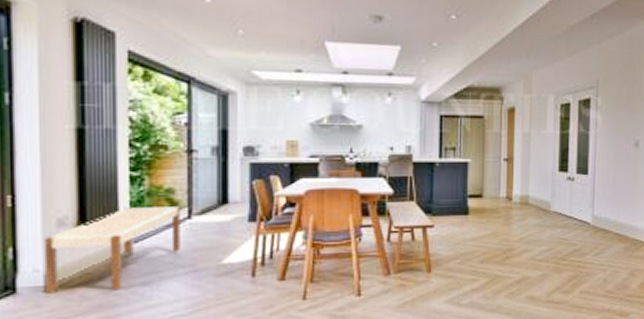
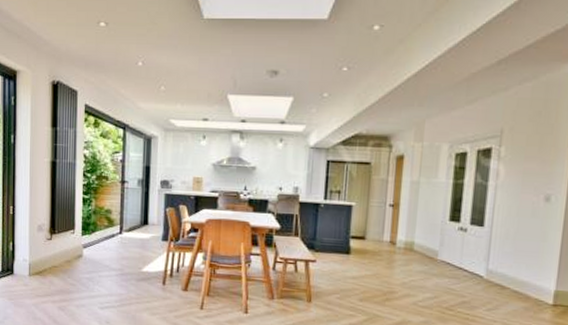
bench: present [43,206,181,294] -> none [29,221,115,282]

